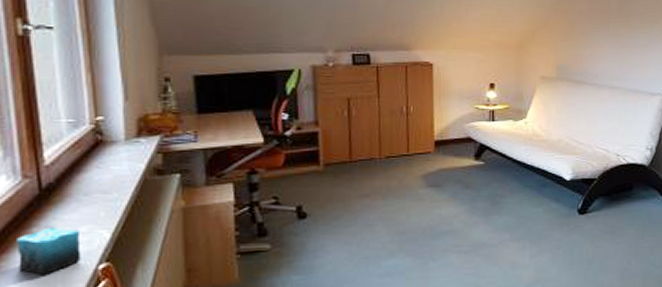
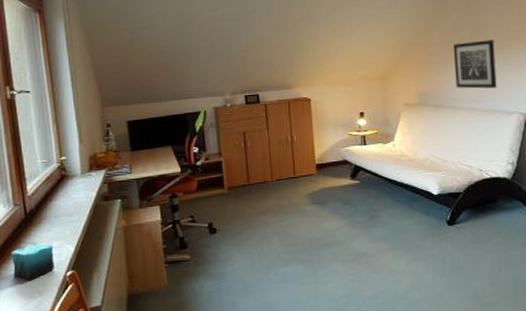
wall art: none [598,12,643,66] -> present [454,40,497,89]

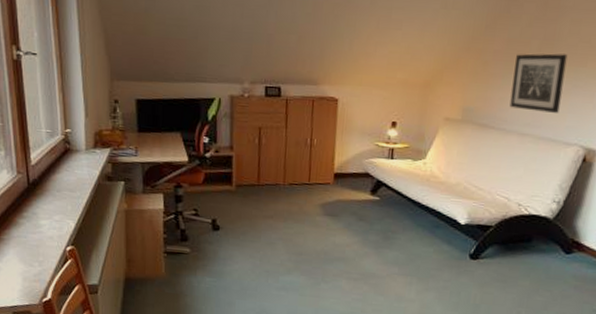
candle: present [12,243,54,280] -> none [14,213,55,249]

